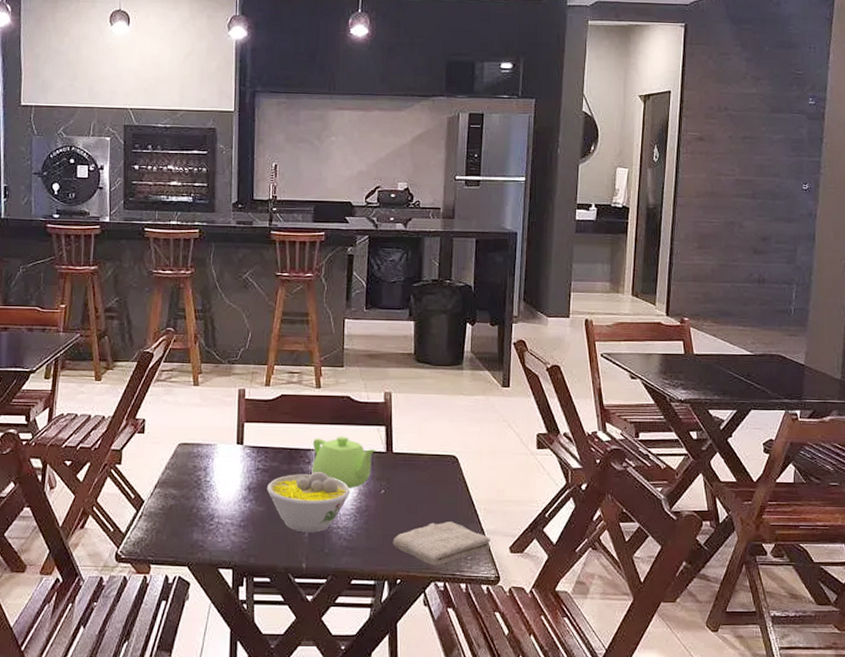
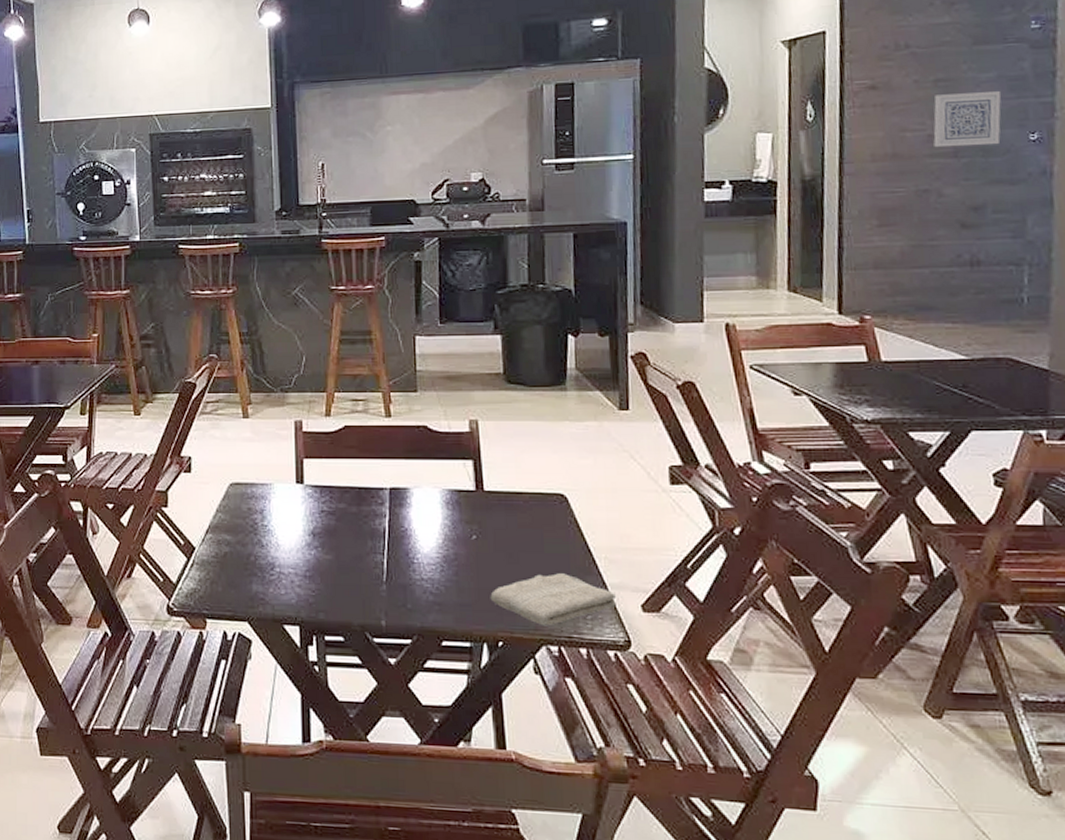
bowl: present [266,471,350,533] -> none [333,513,434,585]
teapot: present [312,436,376,489] -> none [385,472,463,534]
wall art: none [739,149,787,191] -> present [933,91,1002,148]

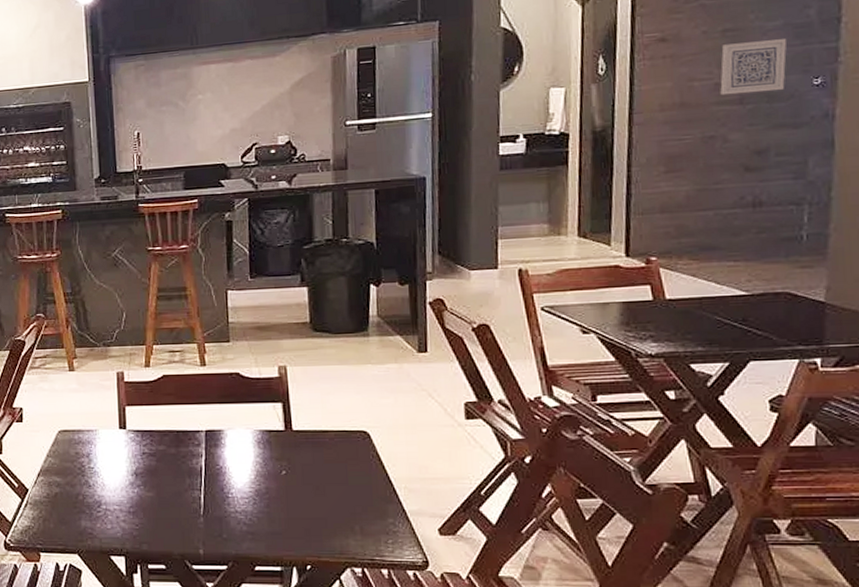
washcloth: present [490,573,616,627] -> none [299,503,415,551]

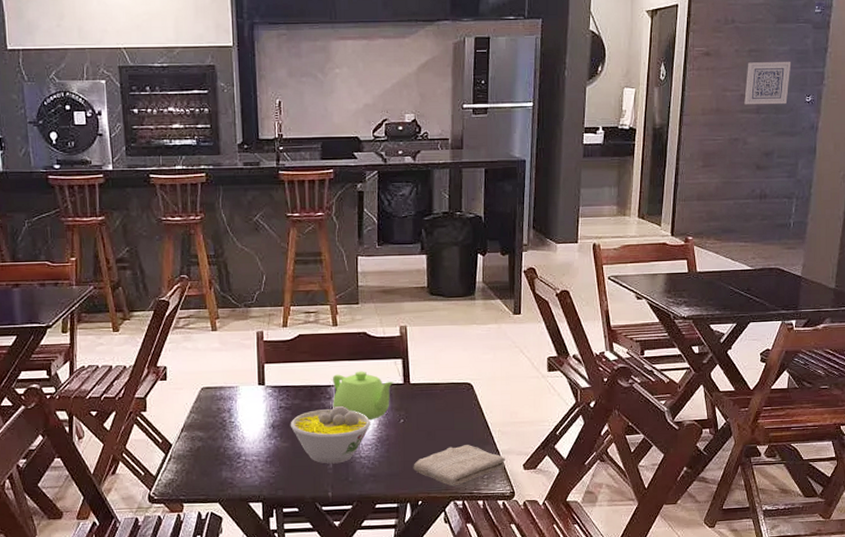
bowl: none [154,453,247,518] -> present [290,405,370,464]
teapot: none [201,415,274,471] -> present [332,371,394,421]
washcloth: none [299,503,415,551] -> present [413,445,505,487]

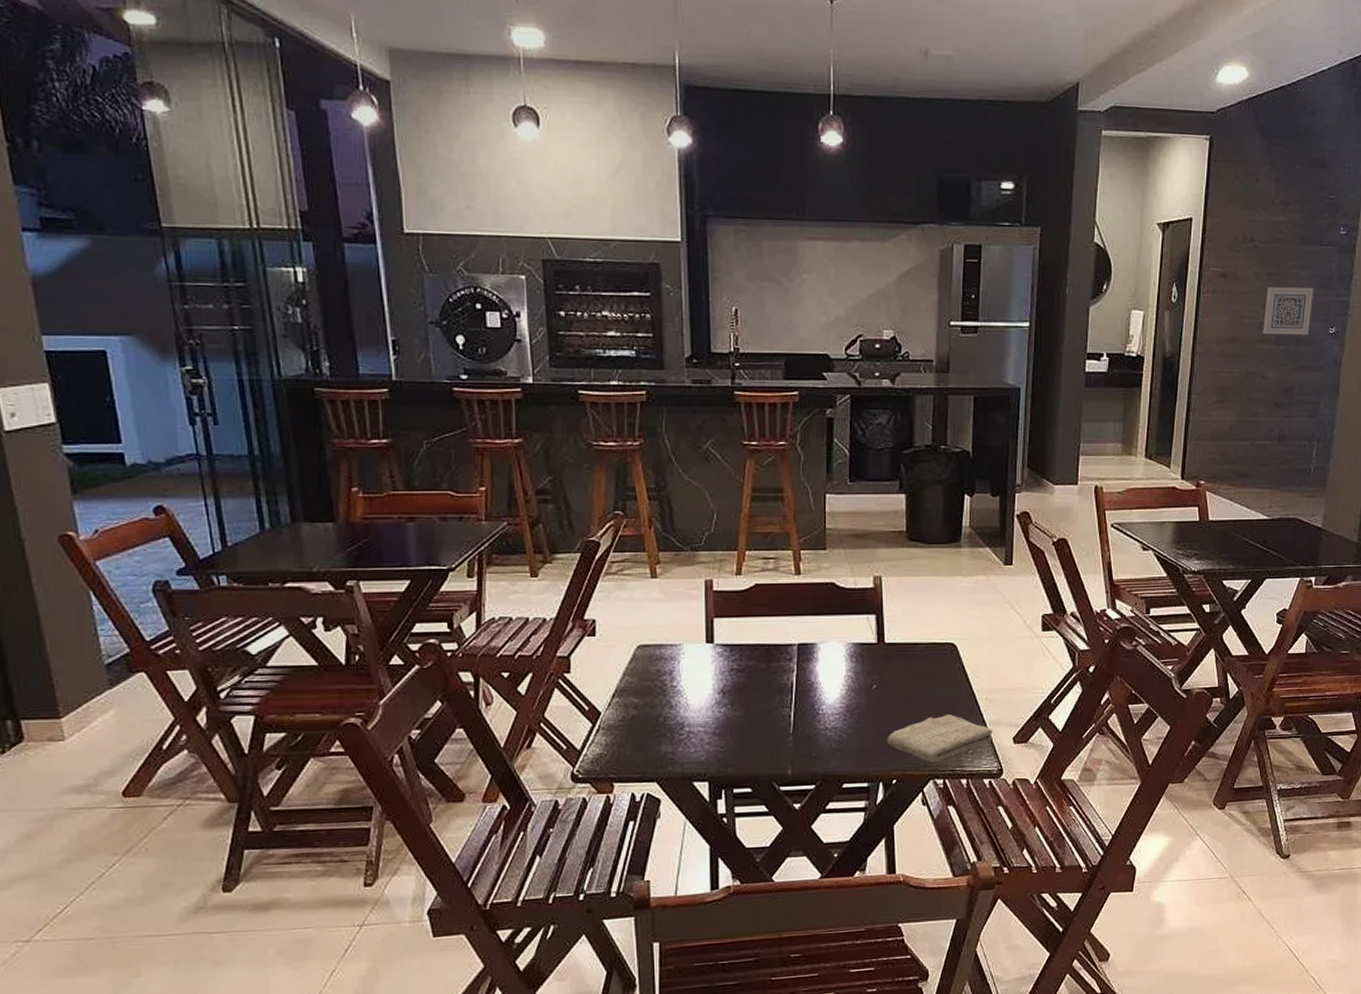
bowl: present [290,405,370,464] -> none [743,668,838,737]
teapot: present [332,371,394,421] -> none [793,628,866,686]

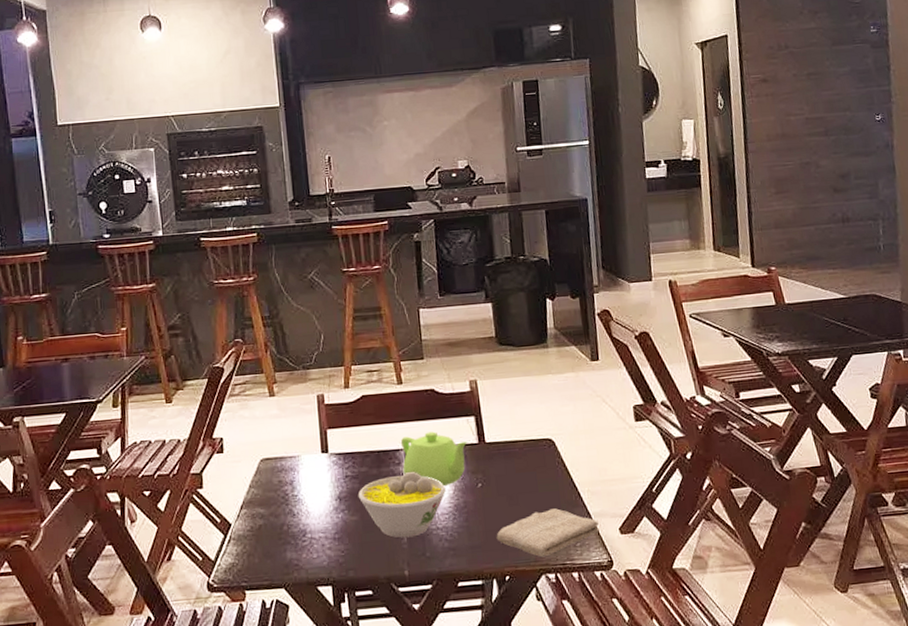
bowl: none [743,668,838,737] -> present [358,471,446,538]
teapot: none [793,628,866,686] -> present [400,431,468,487]
wall art: present [1263,287,1314,336] -> none [808,82,856,128]

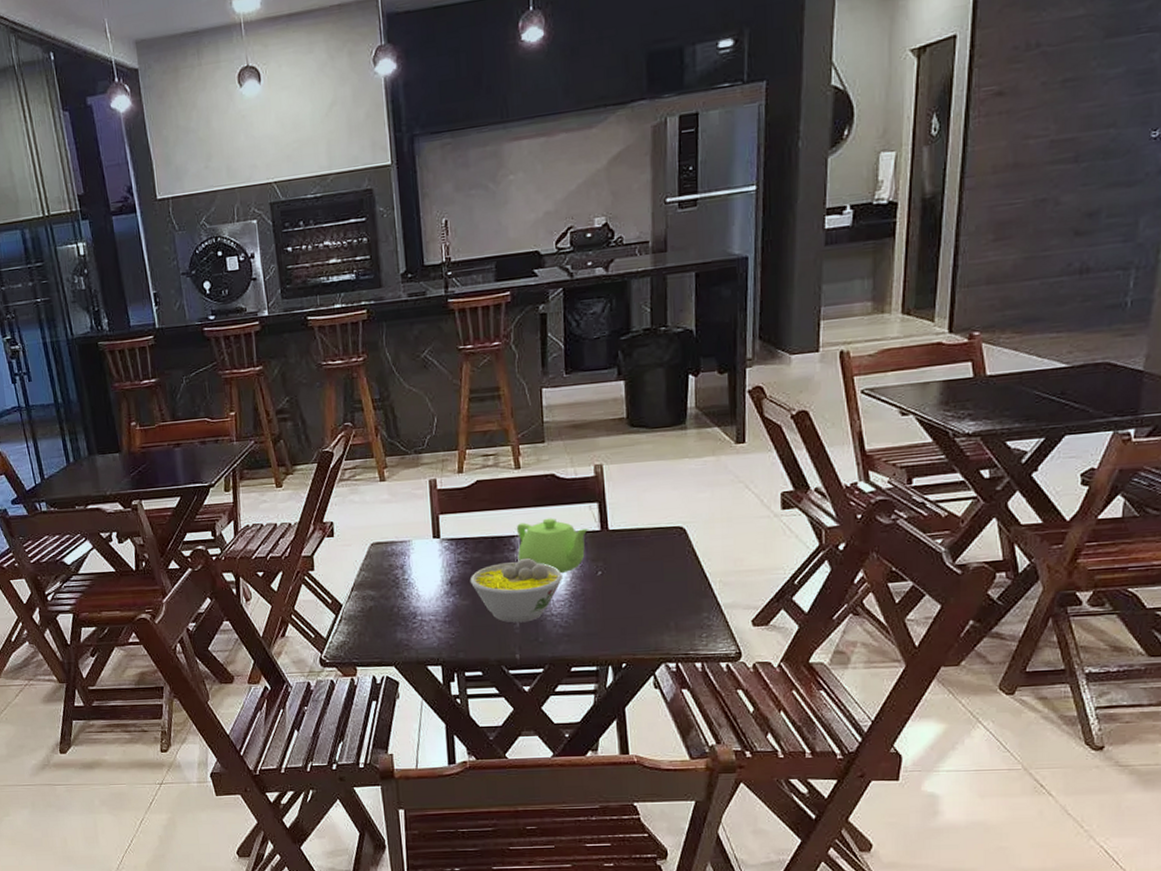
washcloth: present [496,508,599,558] -> none [614,598,729,647]

